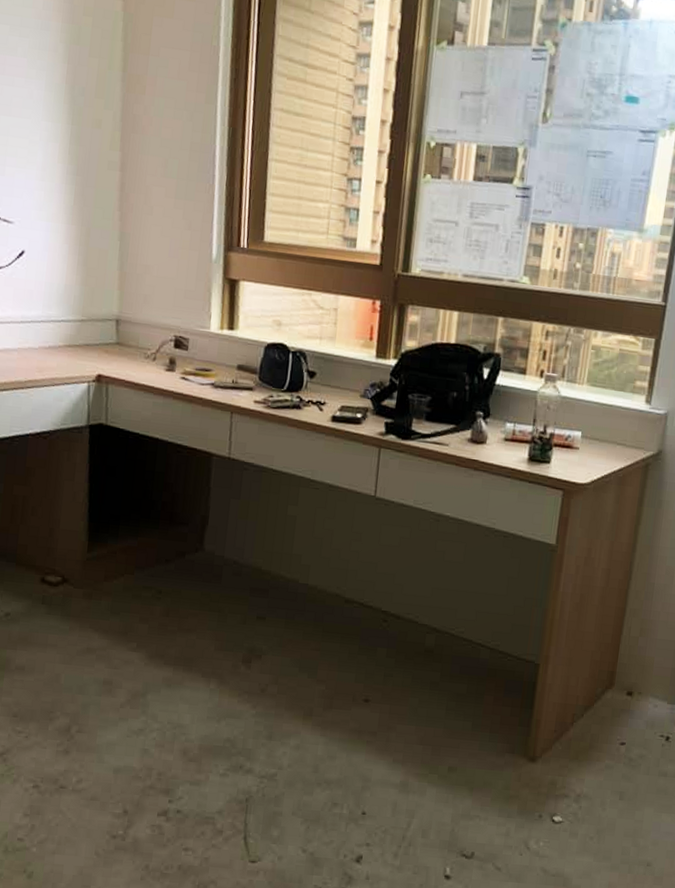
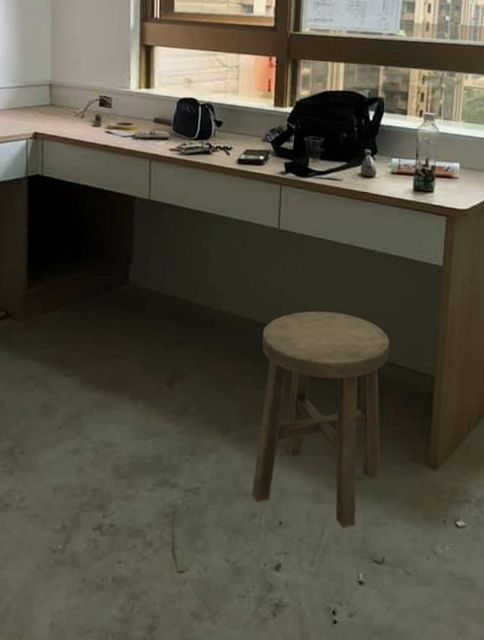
stool: none [333,588,493,821] -> present [252,311,390,528]

